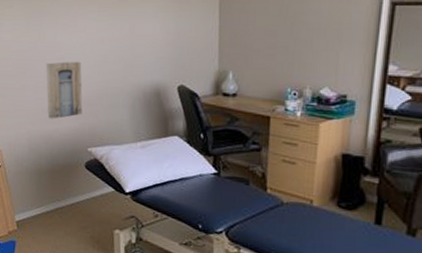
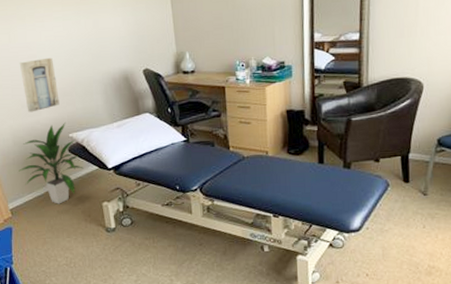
indoor plant: none [30,135,99,224] -> present [19,123,84,204]

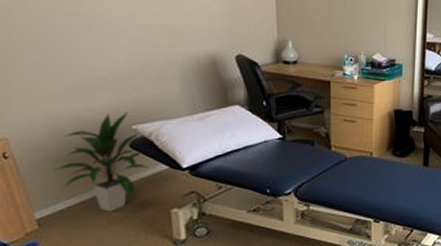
wall art: present [19,57,60,113] -> none [67,31,122,97]

